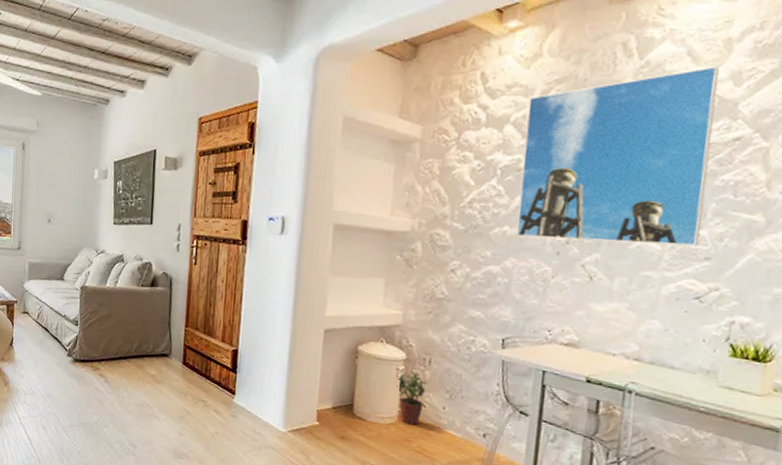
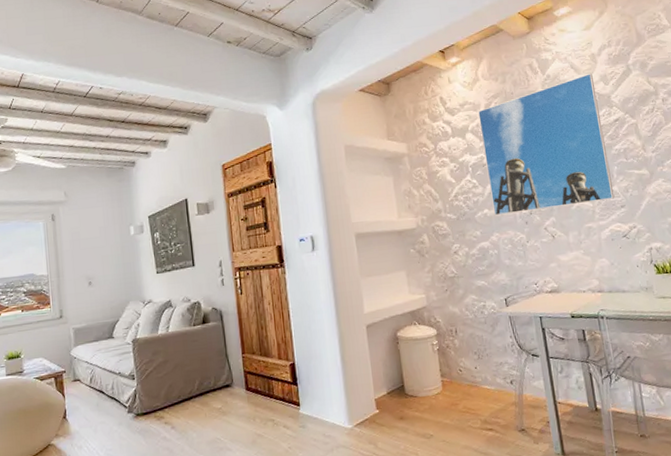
potted plant: present [396,370,427,426] -> none [435,343,460,391]

